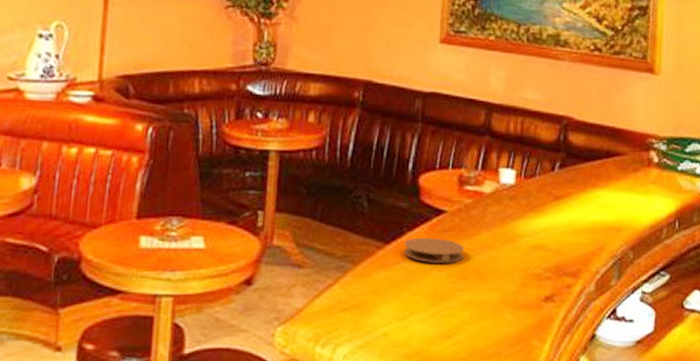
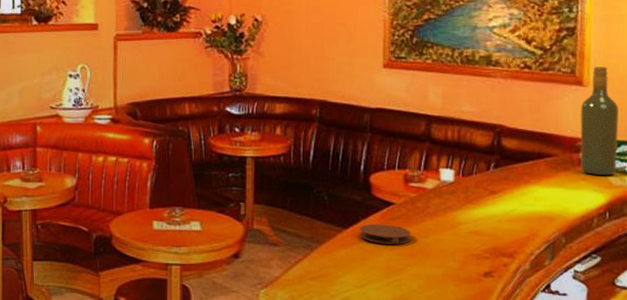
wine bottle: none [650,52,690,178] -> present [580,66,619,175]

